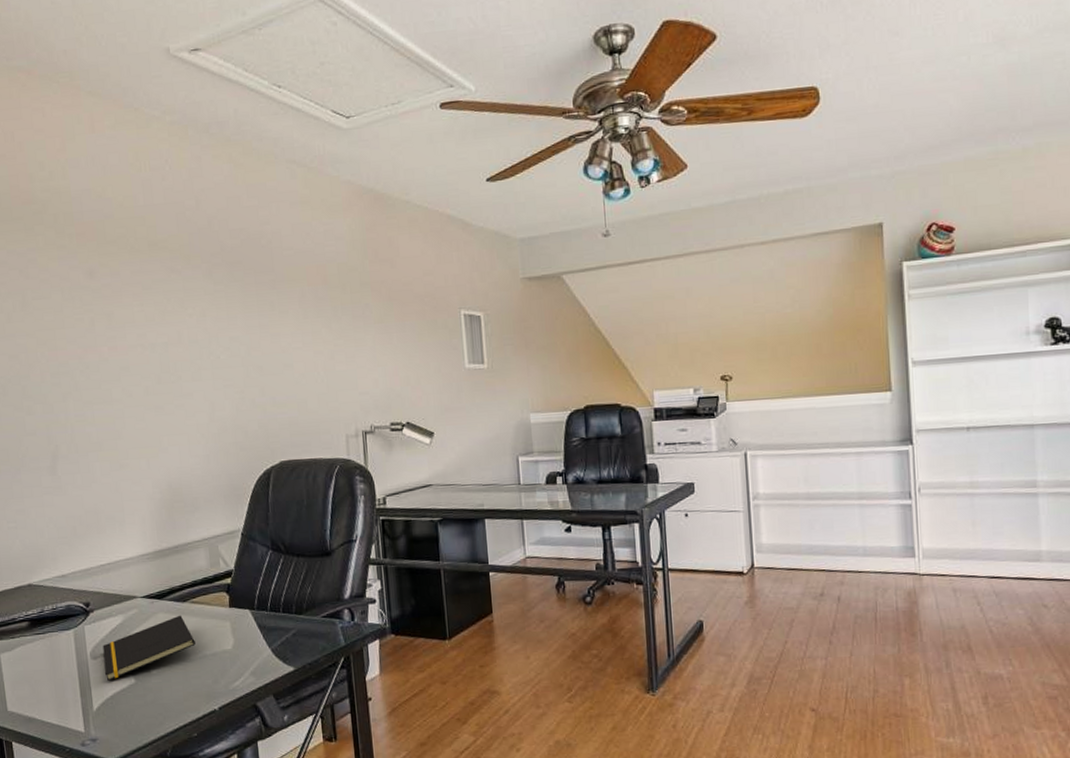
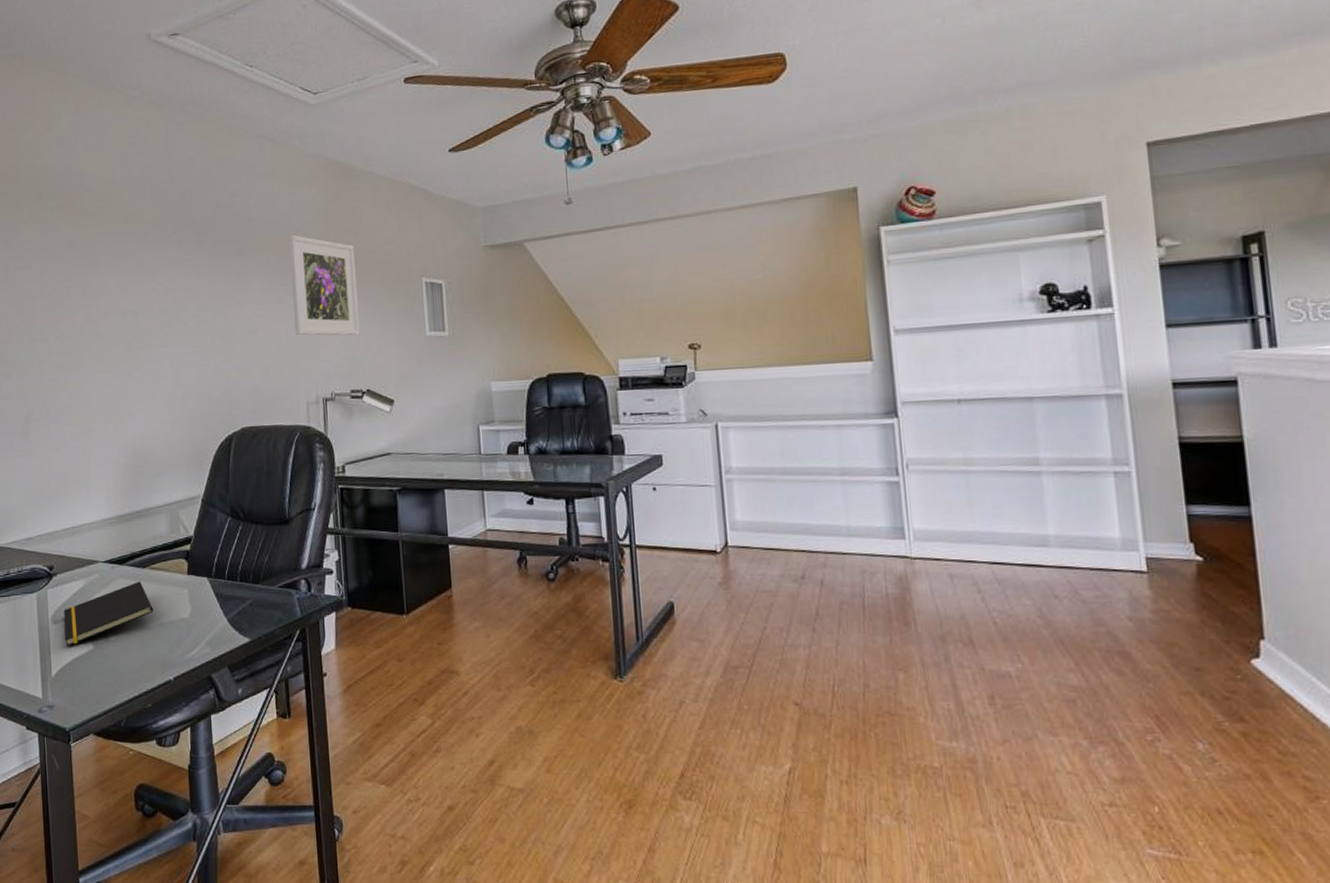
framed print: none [324,265,399,369] -> present [289,234,360,336]

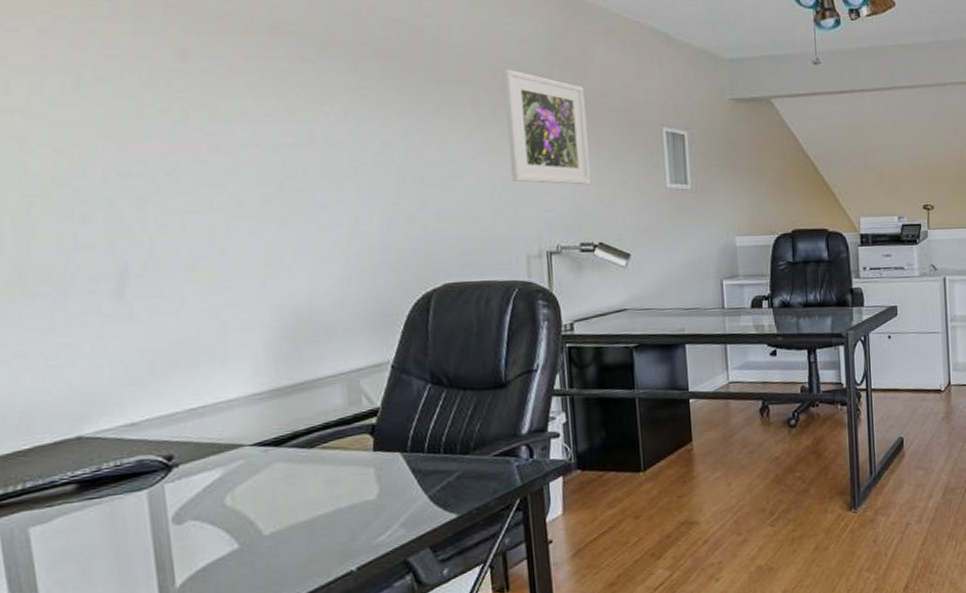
notepad: present [63,581,153,646] -> none [191,463,326,549]

